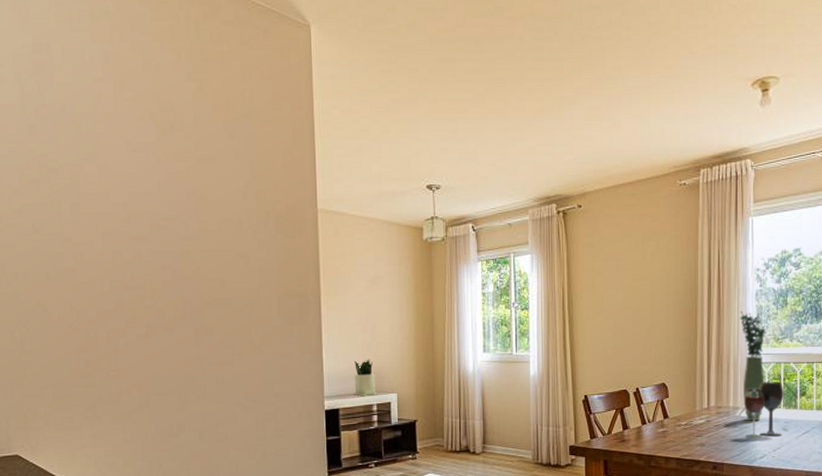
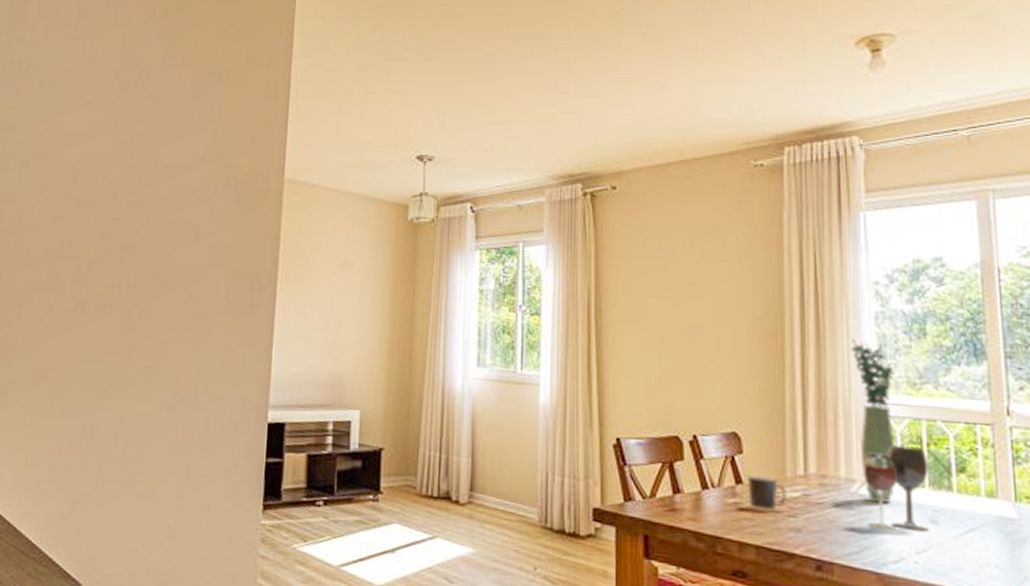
planter: present [353,358,378,397] -> none [305,362,336,410]
mug: none [671,412,696,435] -> present [747,475,786,512]

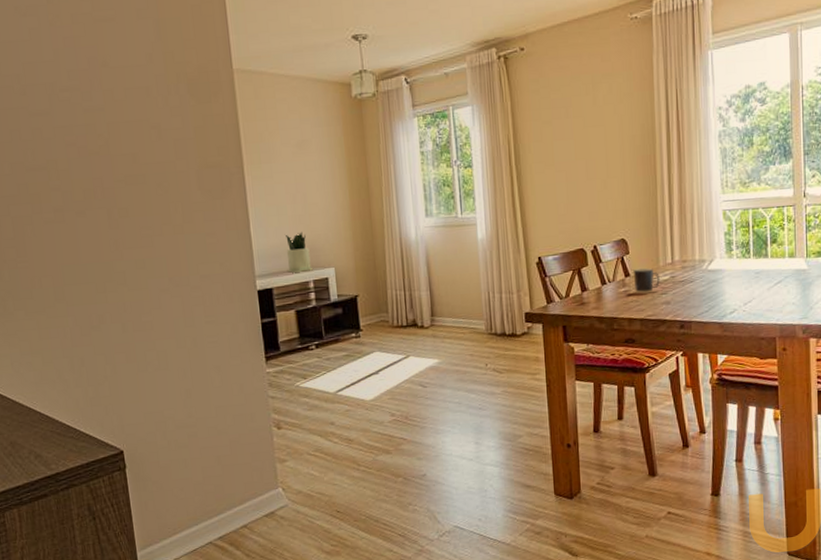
planter: none [305,362,336,410] -> present [286,231,314,274]
vase: present [850,338,896,503] -> none [702,154,732,274]
wineglass: present [862,454,897,531] -> none [710,239,733,293]
wine glass: present [888,445,931,532] -> none [727,229,754,290]

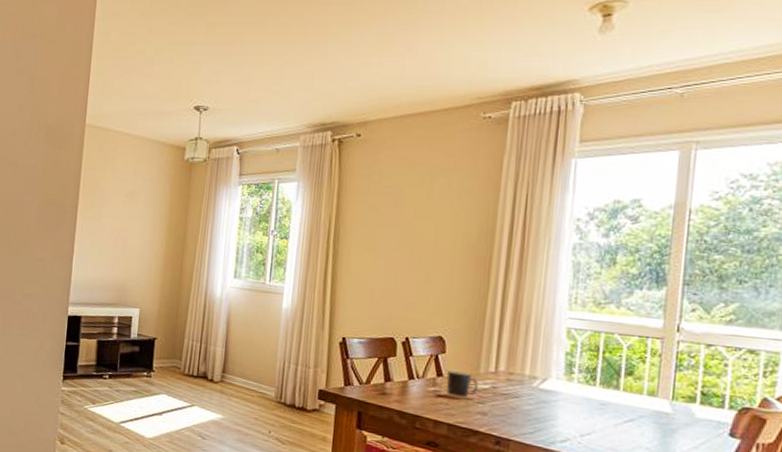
planter: present [286,231,314,274] -> none [97,271,121,308]

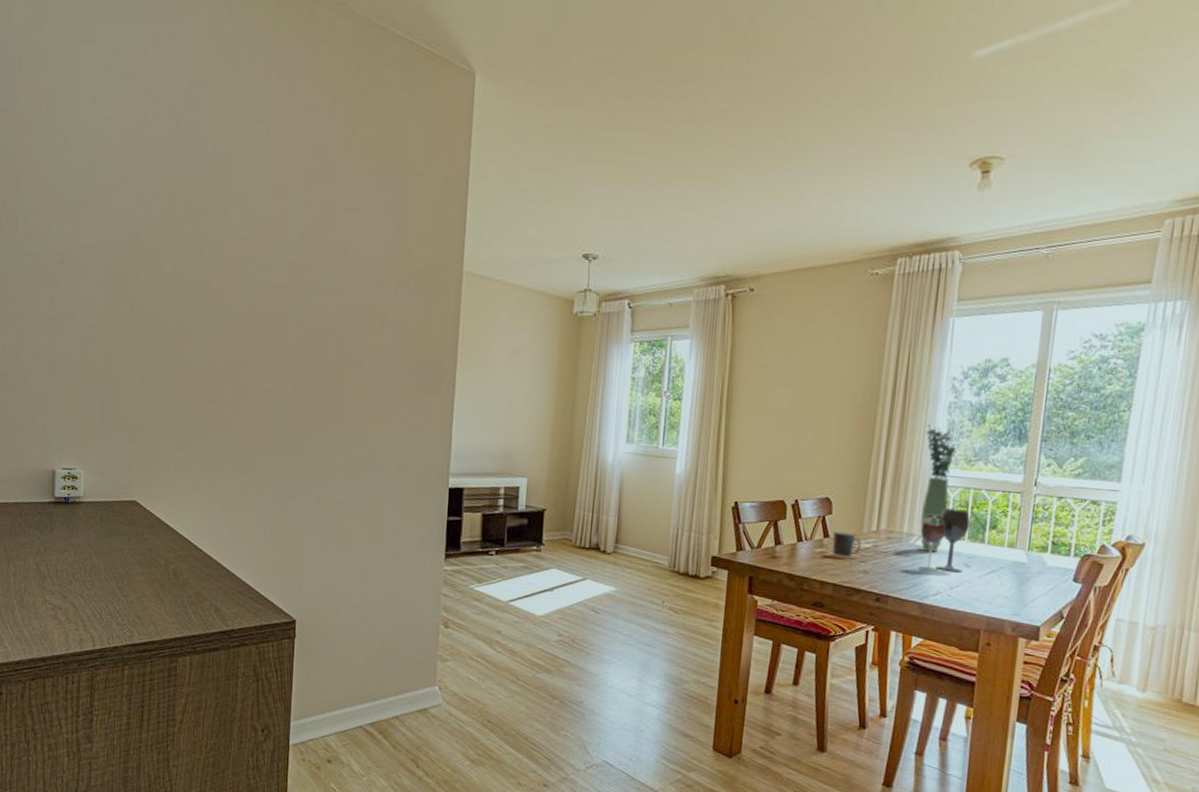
wineglass: none [543,357,574,418] -> present [918,515,946,572]
vase: none [544,265,583,397] -> present [920,424,957,552]
wine glass: none [563,351,603,420] -> present [935,508,971,573]

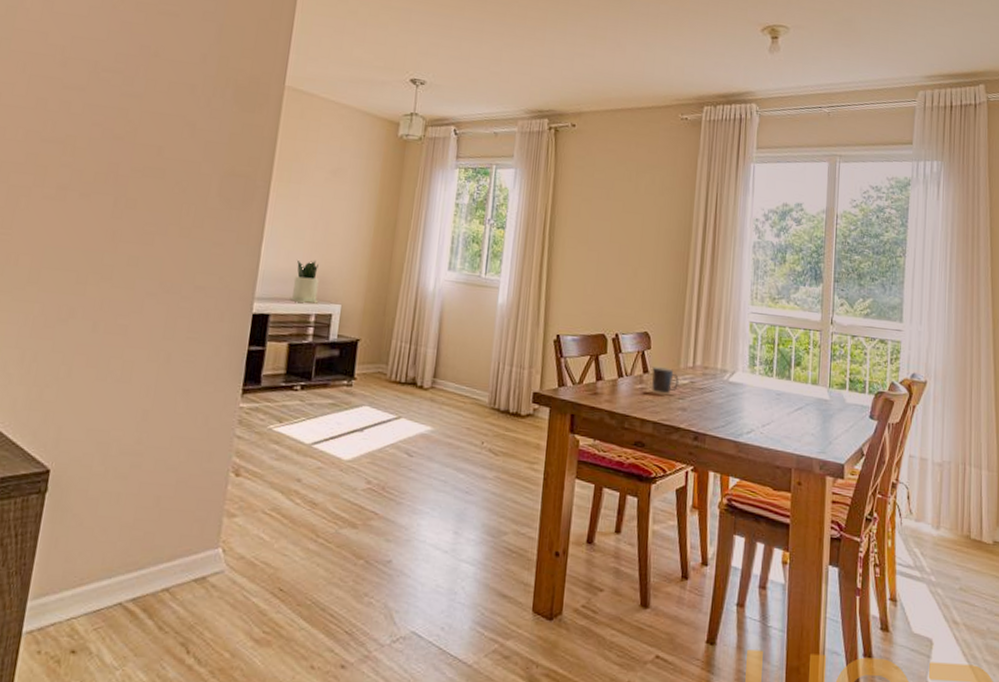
planter: none [480,437,507,478] -> present [289,260,319,304]
wineglass: present [918,515,946,572] -> none [733,351,756,409]
vase: present [920,424,957,552] -> none [733,262,762,389]
wine glass: present [935,508,971,573] -> none [748,344,778,410]

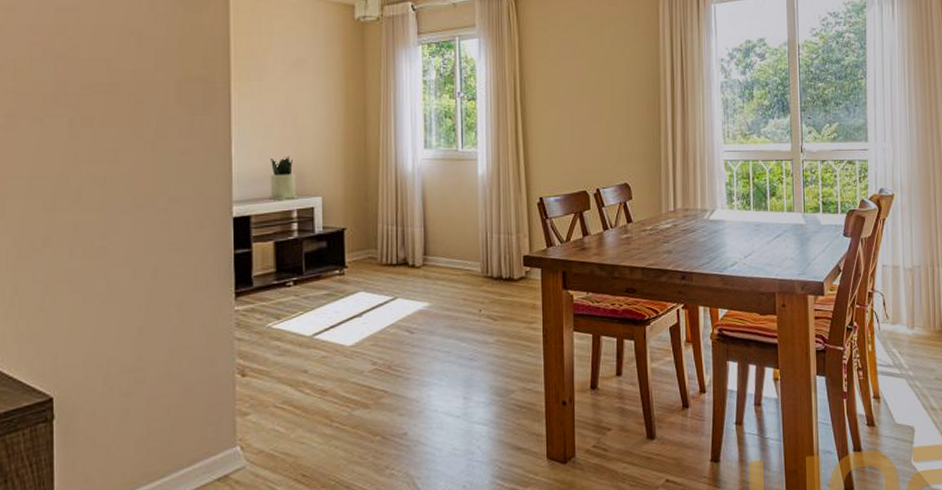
mug: present [651,367,679,396] -> none [635,215,662,242]

